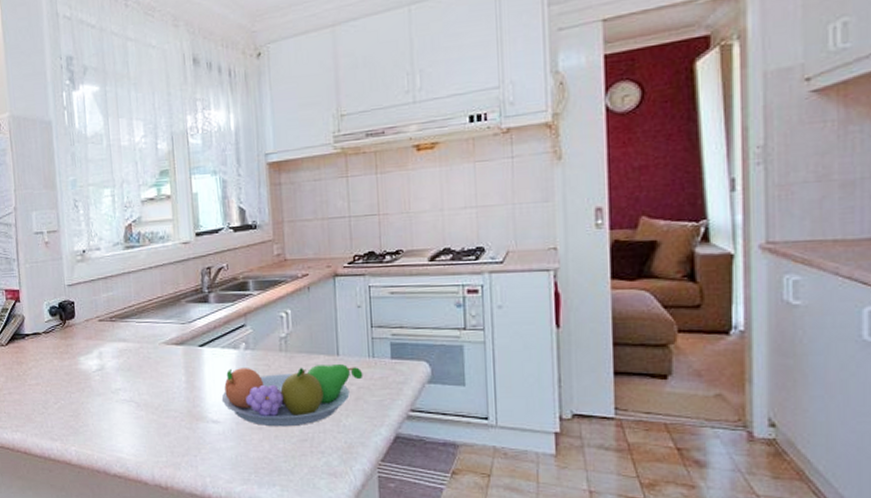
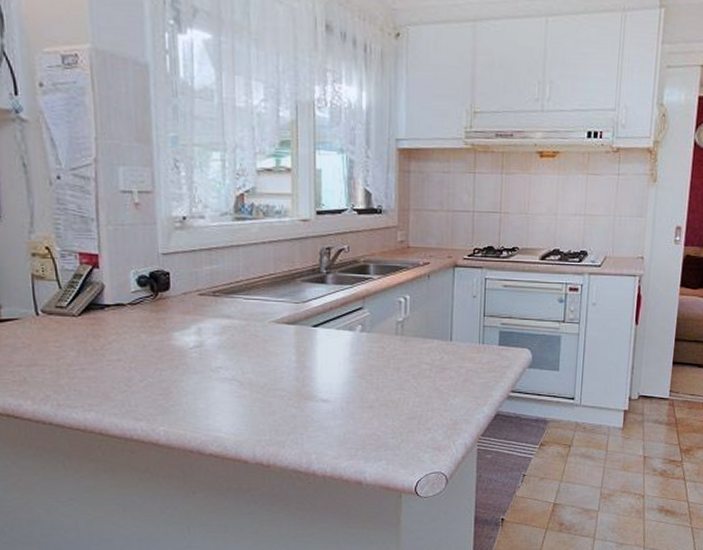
fruit bowl: present [221,364,363,427] -> none [333,349,473,406]

